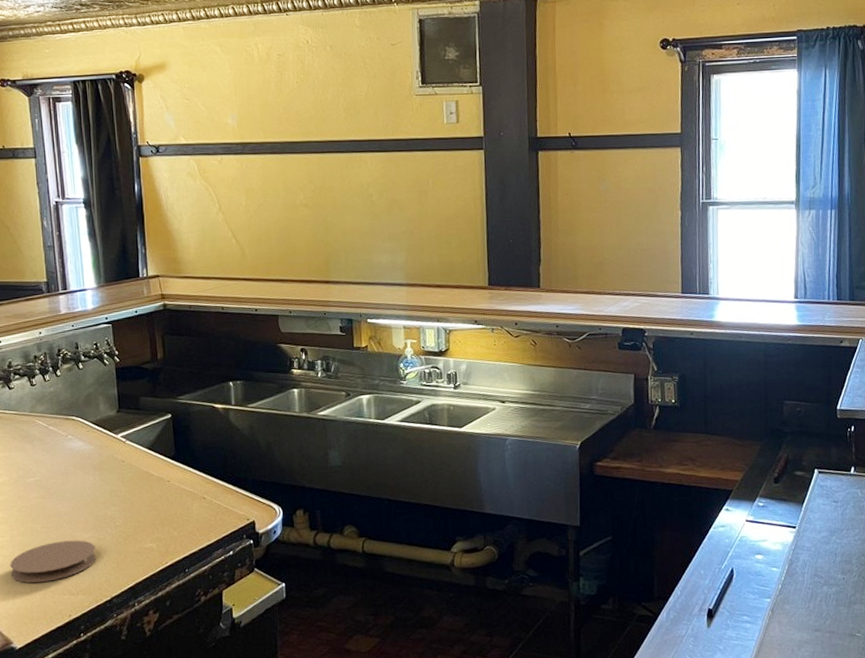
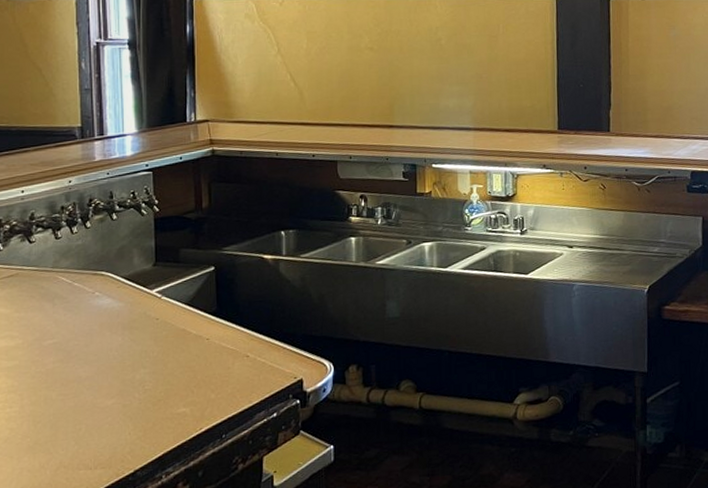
coaster: present [10,540,96,583] -> none [17,407,120,458]

